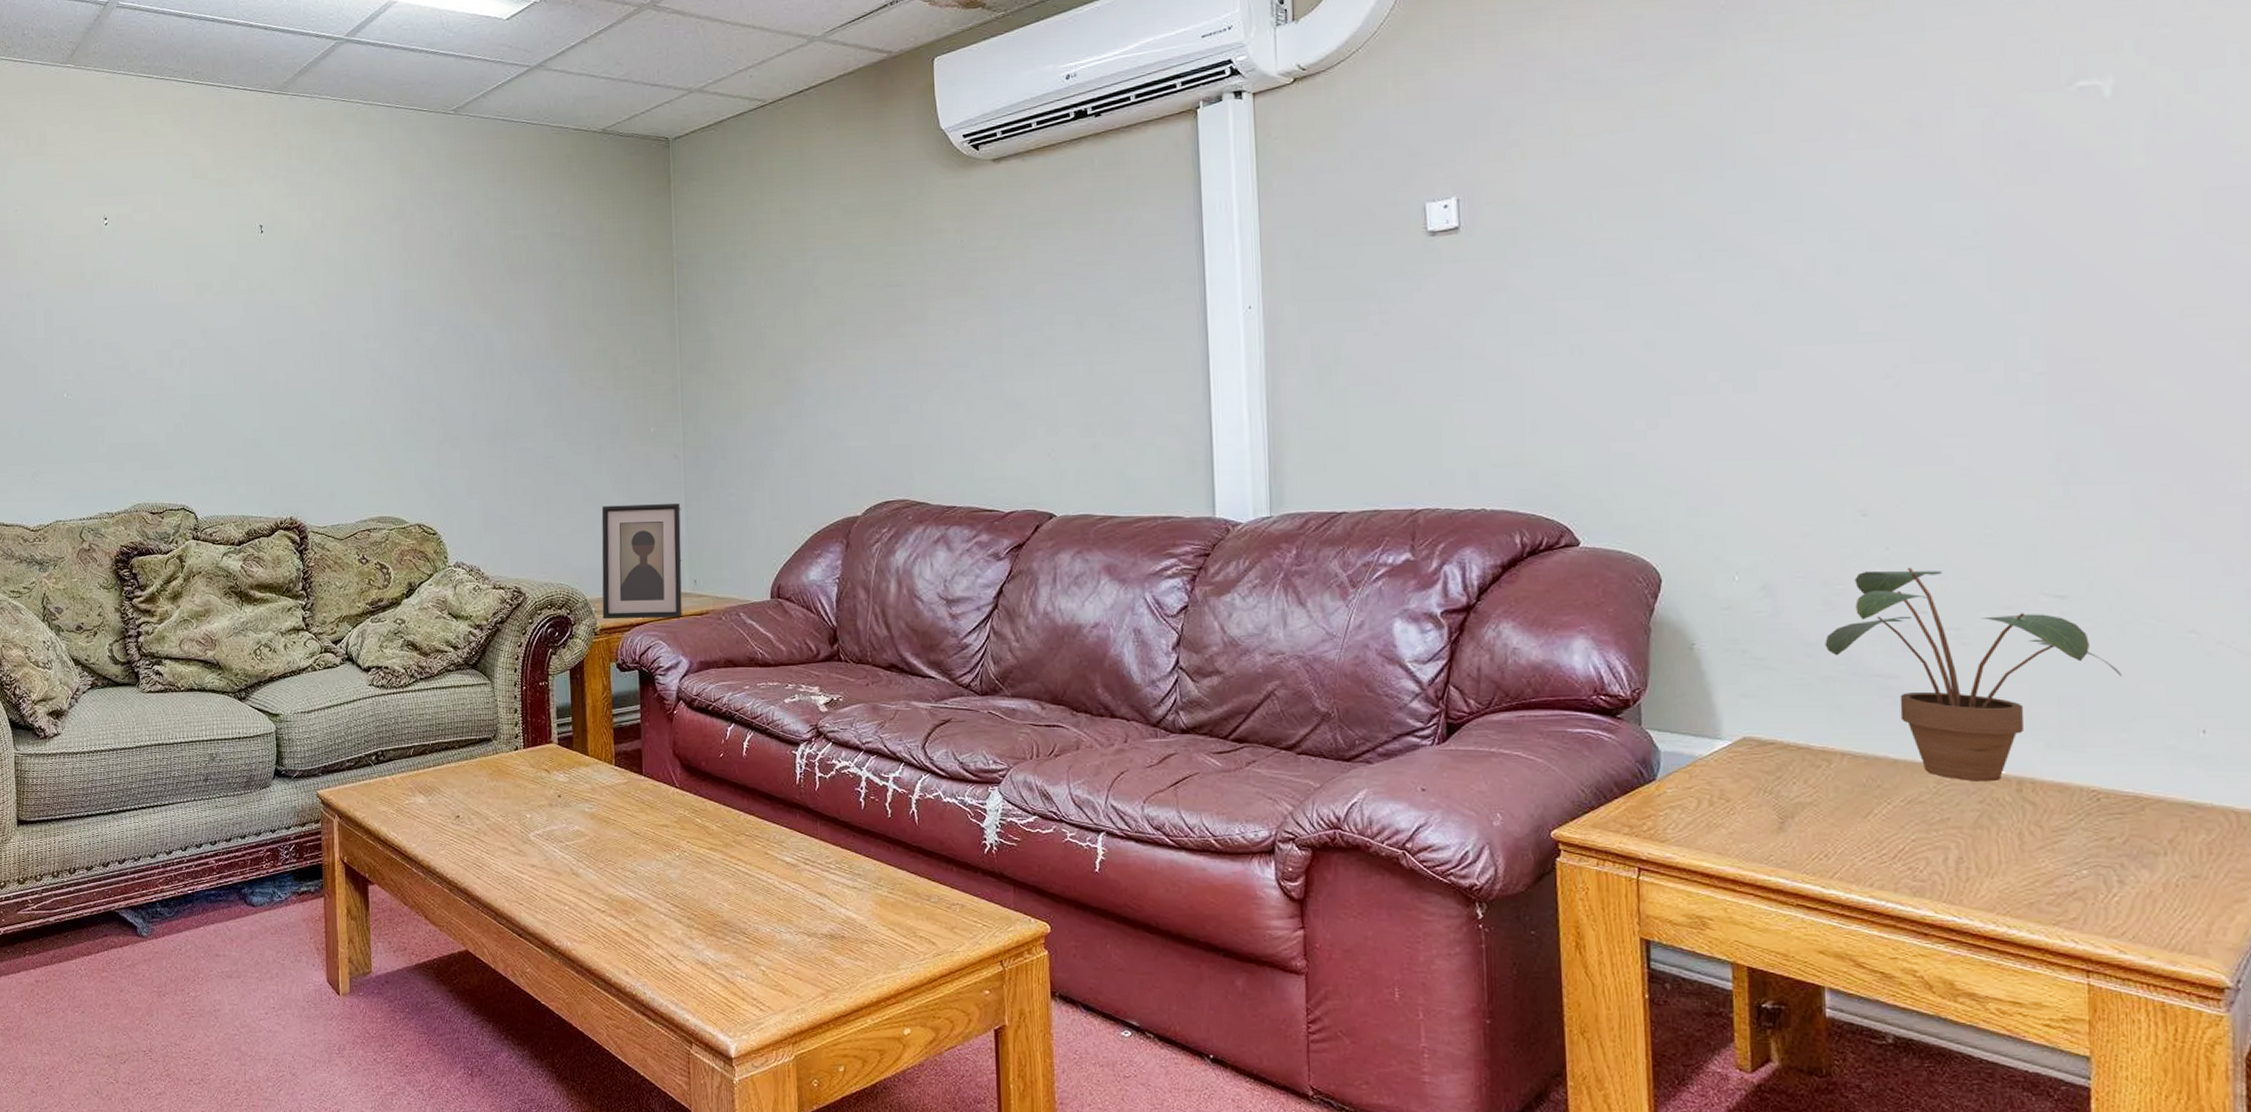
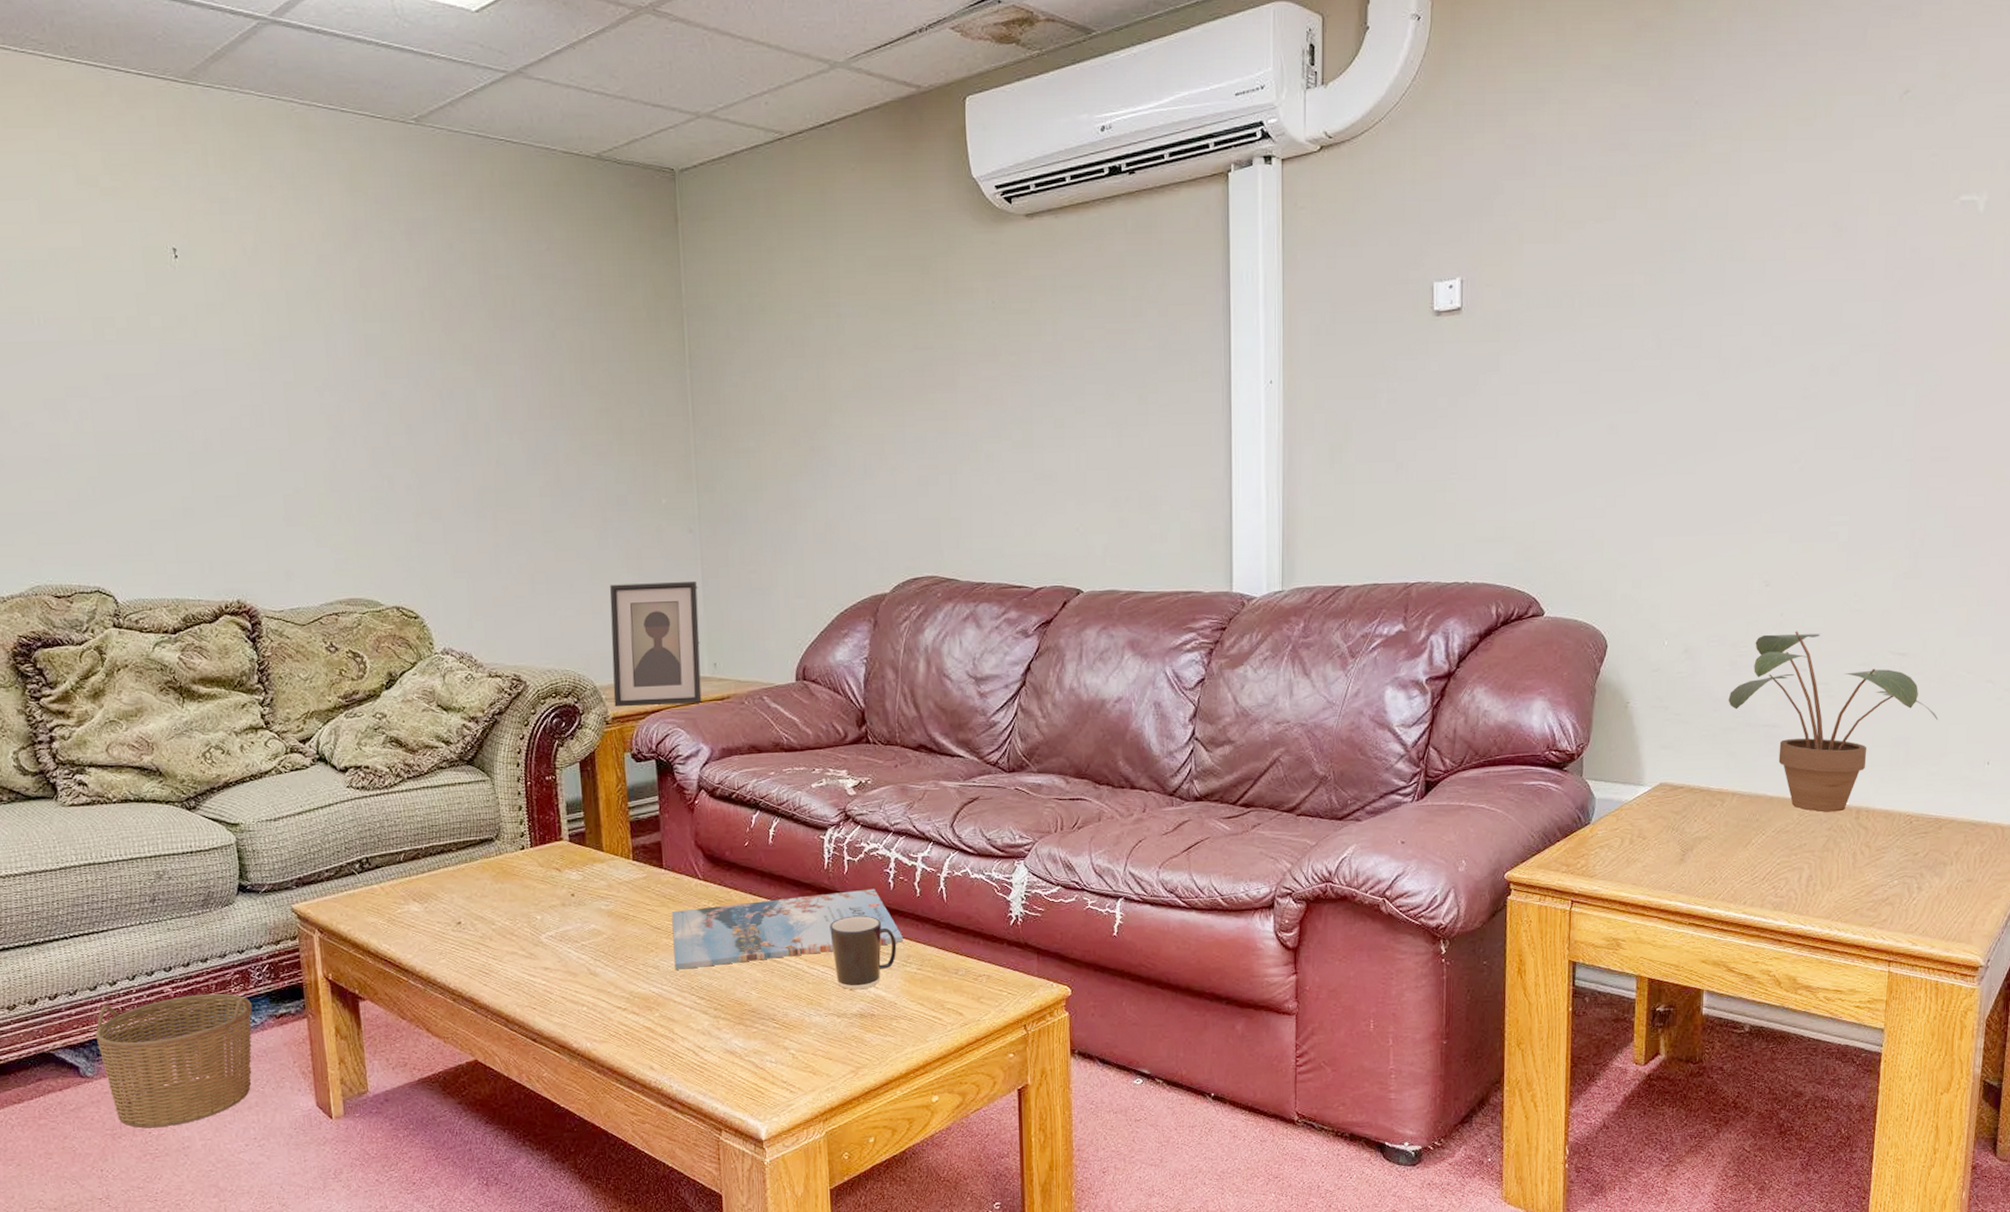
basket: none [151,868,280,989] -> present [95,993,253,1128]
magazine: none [649,807,874,876] -> present [671,888,903,970]
mug: none [801,833,868,910] -> present [830,915,897,990]

